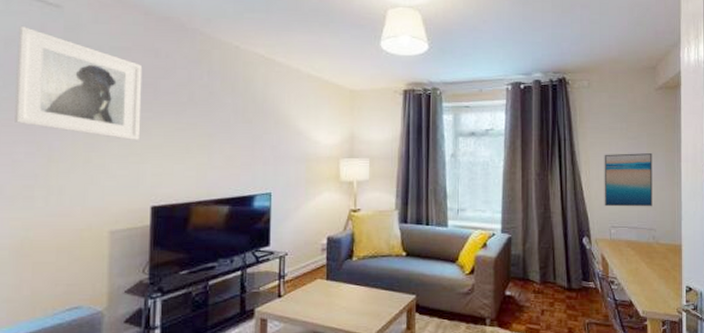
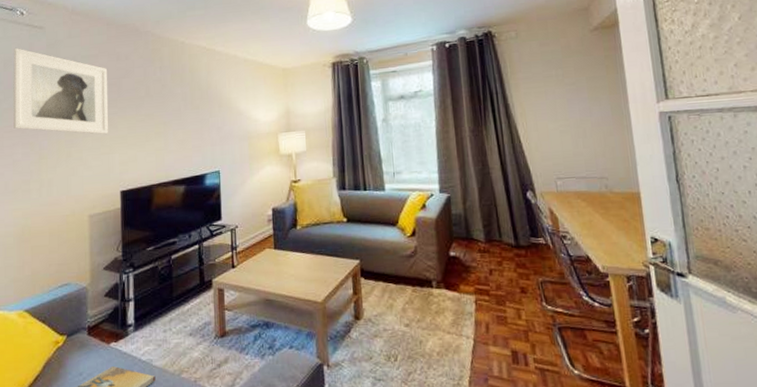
wall art: present [604,153,653,207] -> none [541,98,601,158]

